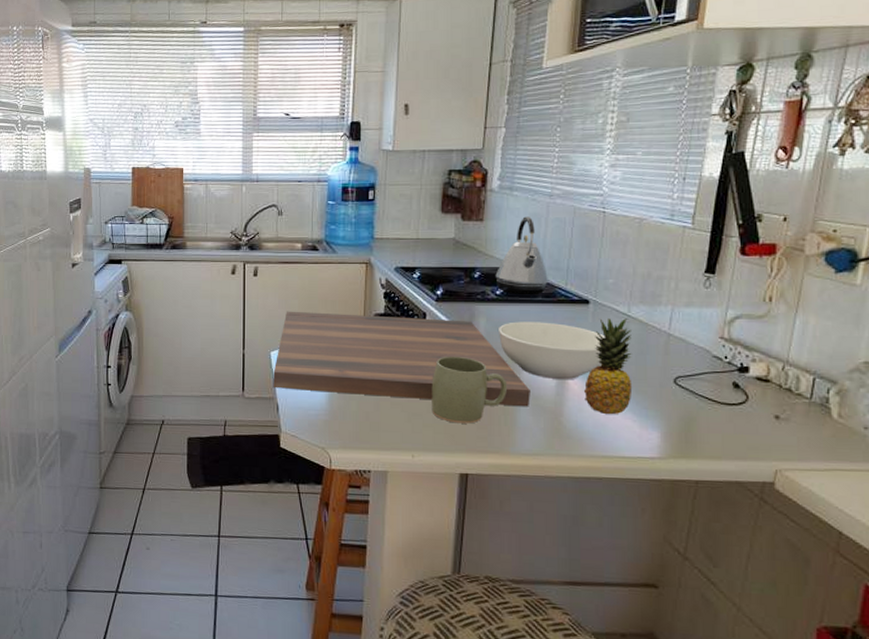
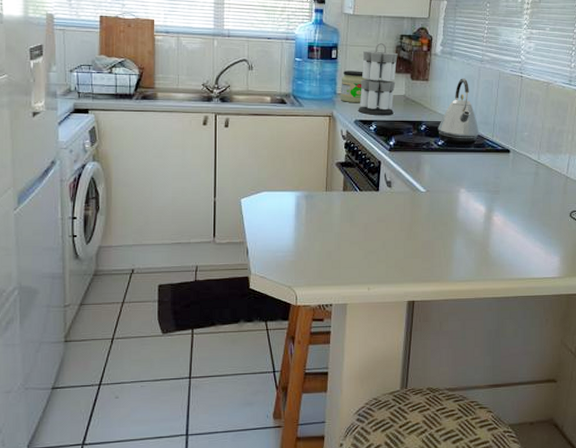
cutting board: present [273,311,530,407] -> none [243,160,464,241]
jar: none [378,212,410,249] -> present [340,70,368,103]
spice rack: none [399,179,446,261] -> present [358,42,398,115]
mug: present [431,356,508,424] -> none [385,199,447,258]
bowl: present [499,321,605,380] -> none [440,168,521,217]
fruit: present [584,318,633,415] -> none [505,165,541,244]

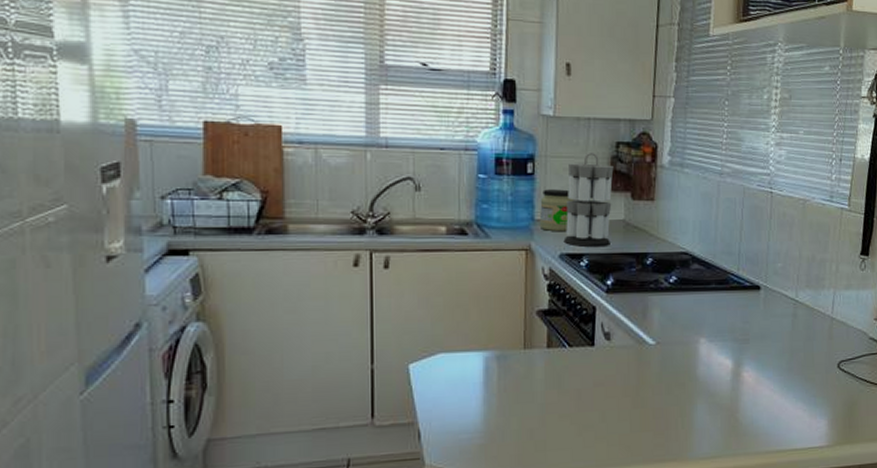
kettle: present [438,78,479,146] -> none [668,196,721,283]

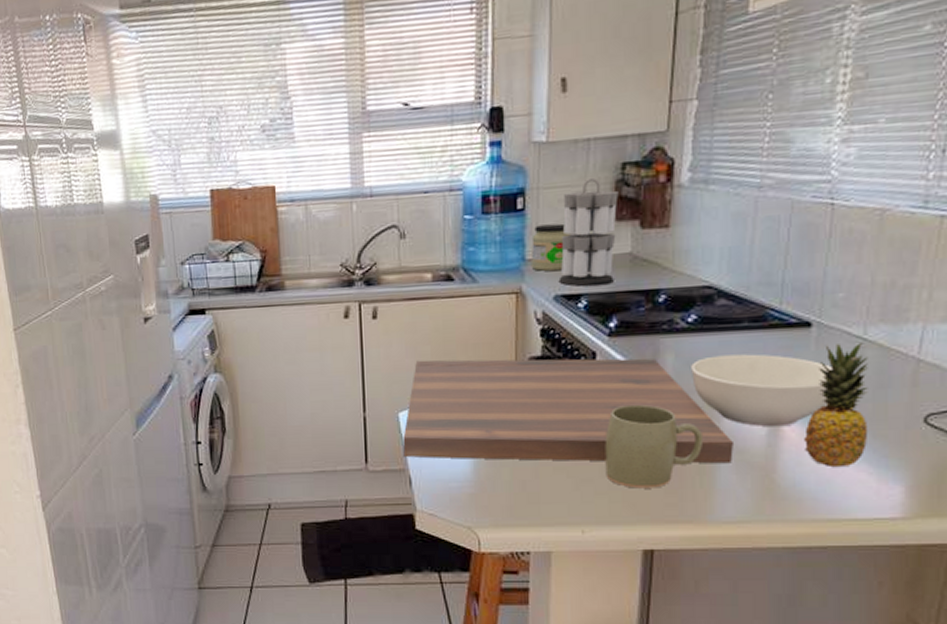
cutting board: none [412,311,707,411] -> present [403,358,733,464]
mug: none [603,354,684,432] -> present [604,404,704,489]
bowl: none [673,311,776,374] -> present [691,354,832,427]
fruit: none [758,304,802,407] -> present [804,343,869,468]

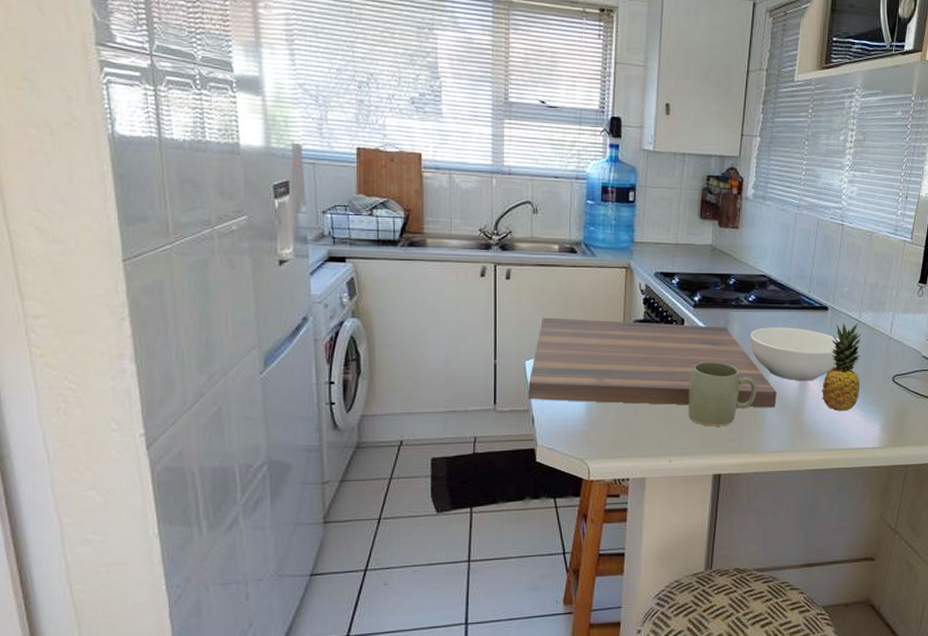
jar: present [531,223,572,272] -> none [638,216,670,253]
spice rack: present [558,177,619,286] -> none [658,183,704,267]

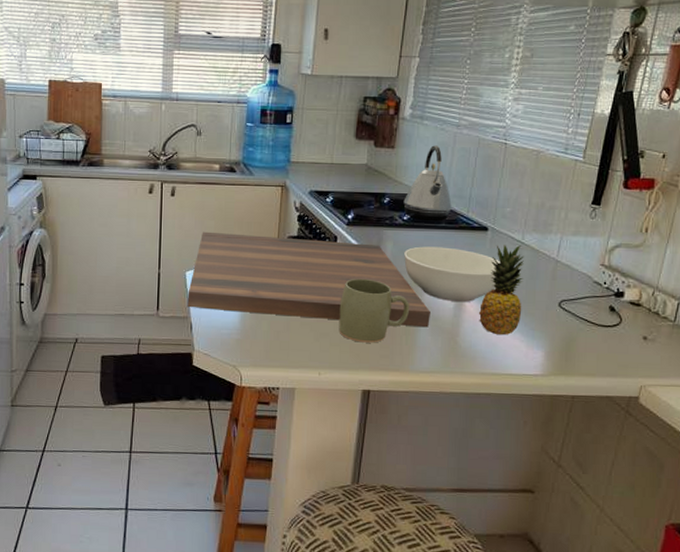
kettle: none [748,226,794,302] -> present [403,145,452,222]

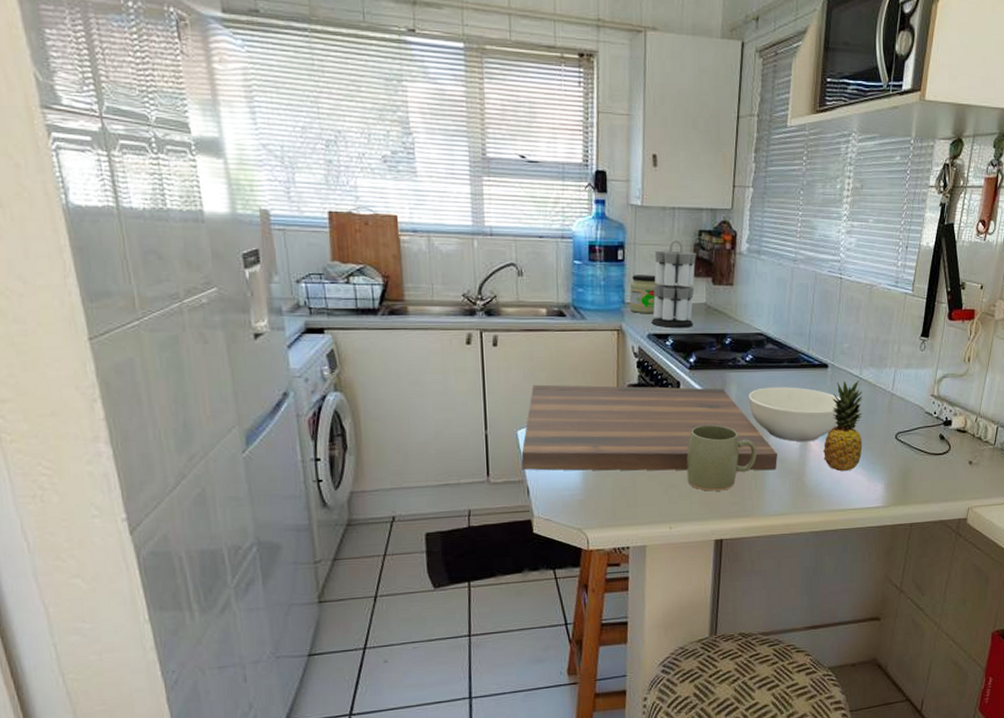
jar: none [294,136,326,173] -> present [629,275,662,314]
spice rack: none [313,105,360,186] -> present [651,239,696,327]
kettle: present [403,145,452,222] -> none [745,281,793,361]

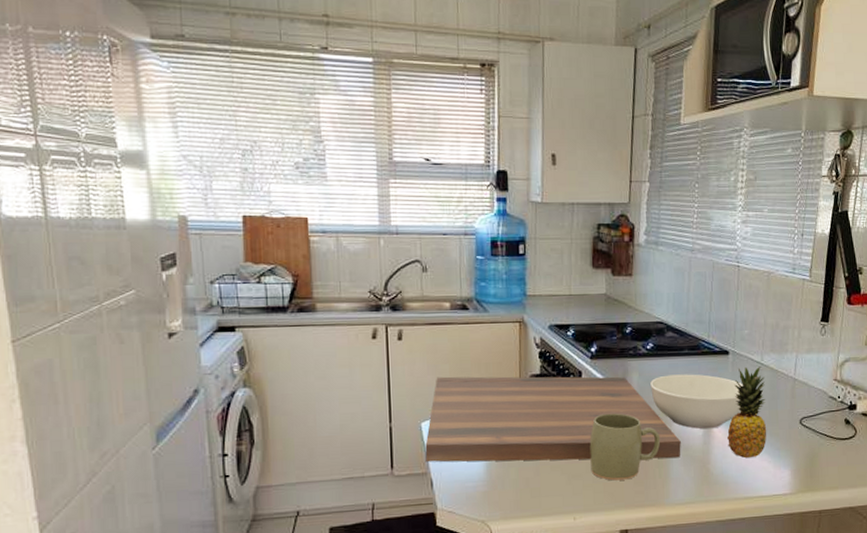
jar: present [629,275,662,314] -> none [530,267,562,306]
spice rack: present [651,239,696,327] -> none [552,233,596,318]

